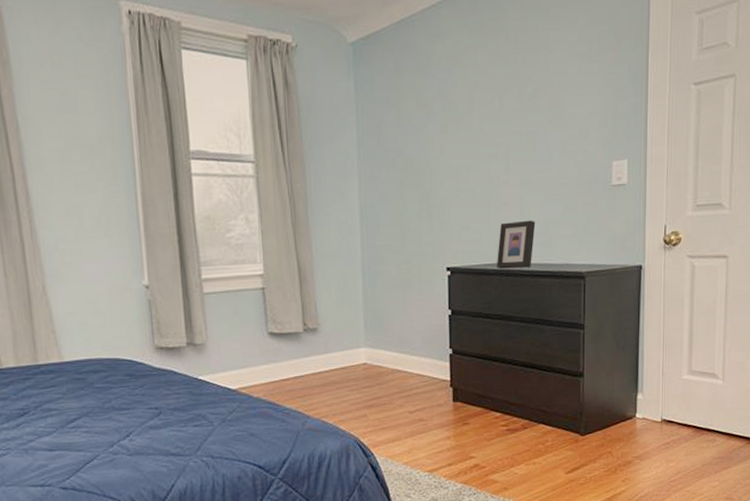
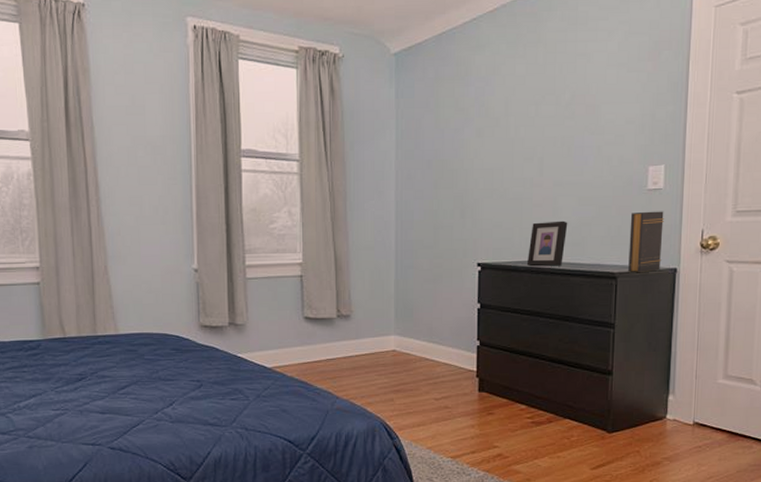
book: none [596,207,629,272] -> present [628,211,665,273]

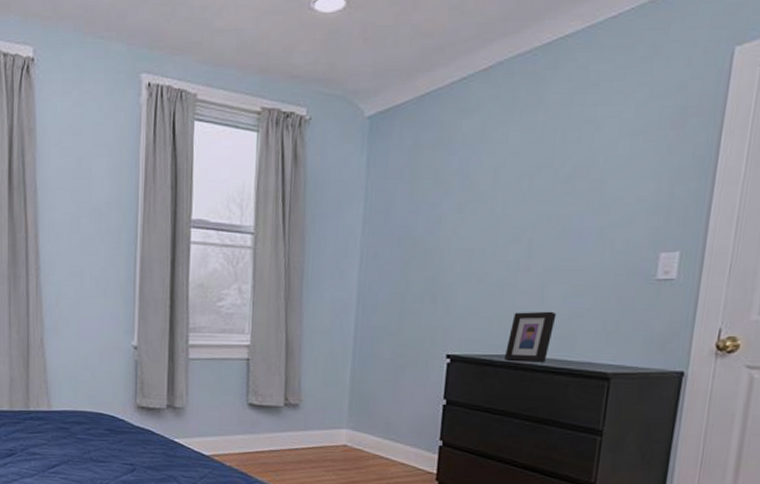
book: present [628,211,665,273] -> none [624,304,675,375]

